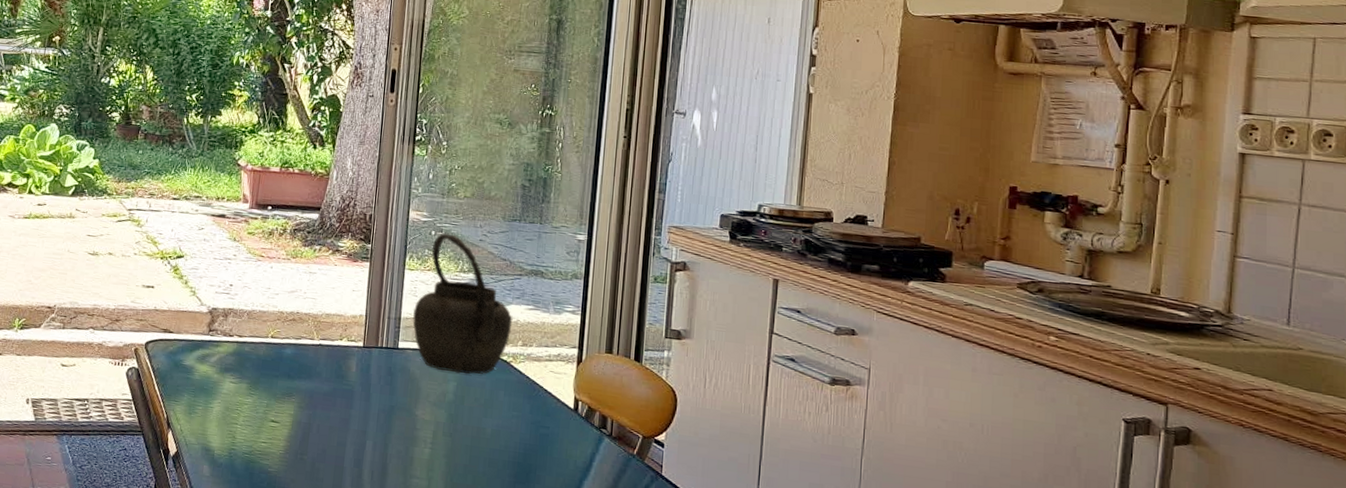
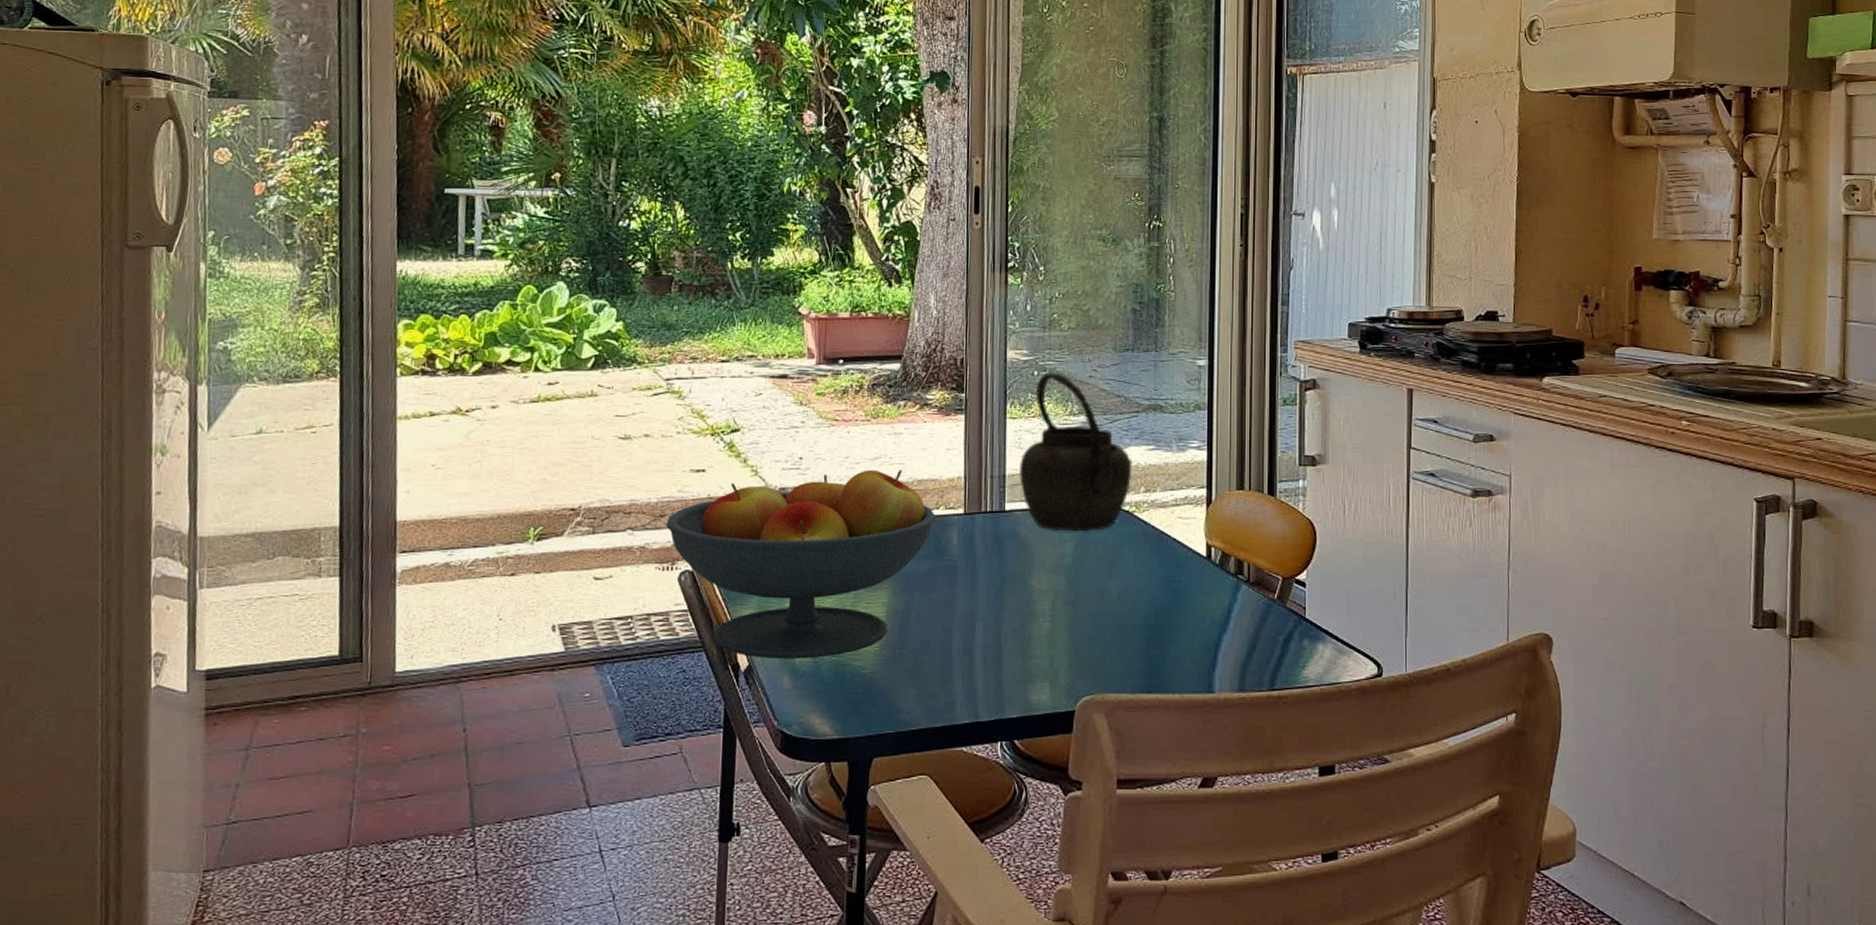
fruit bowl: none [120,300,339,454] -> present [666,469,936,659]

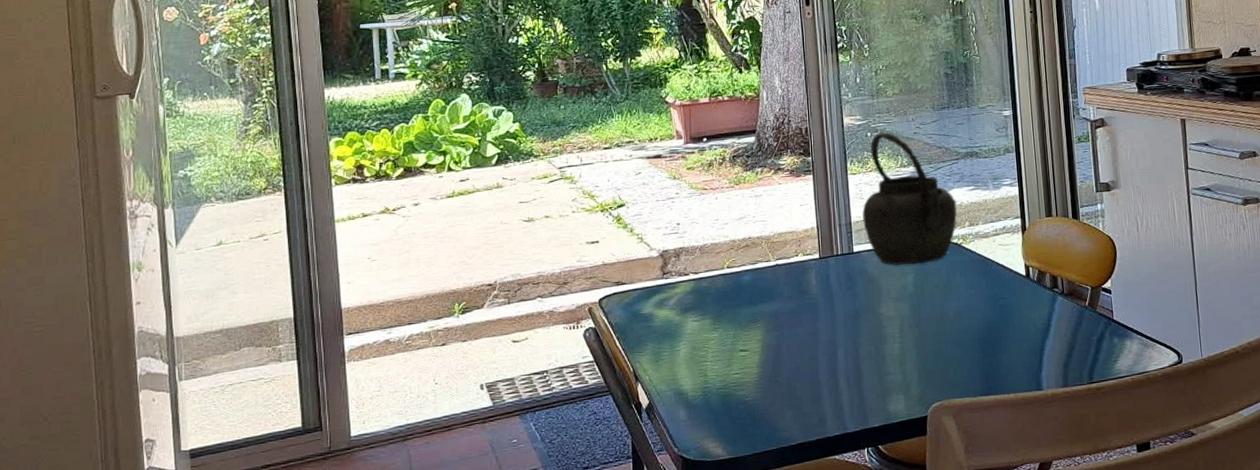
fruit bowl: present [666,469,936,659] -> none [570,226,796,396]

